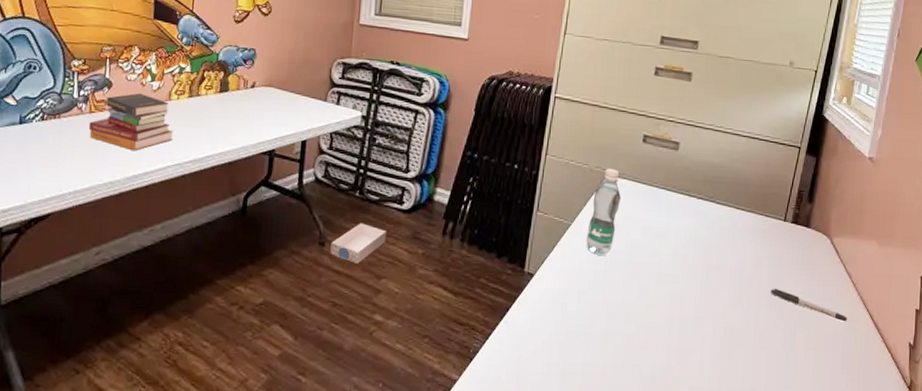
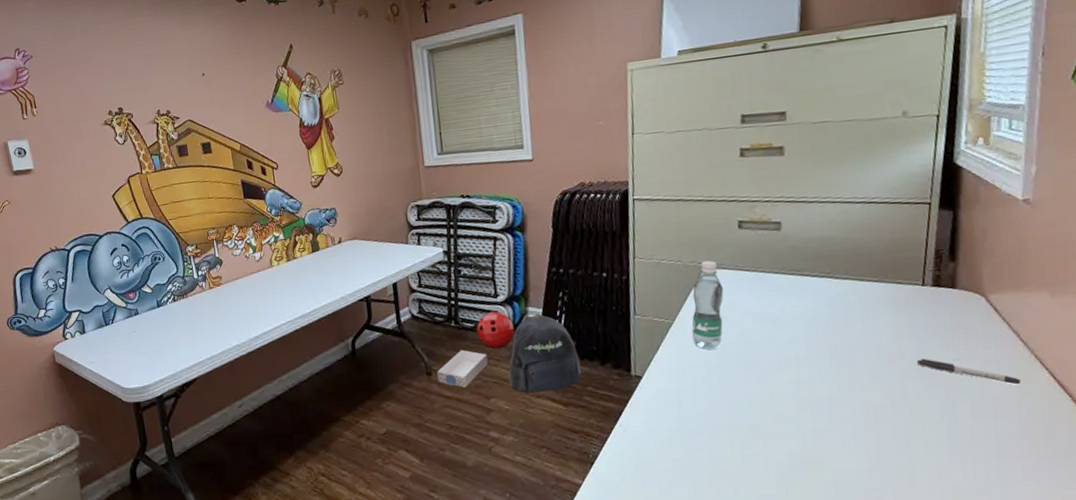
books: present [88,93,173,151] -> none [210,265,281,316]
ball: none [380,186,420,227] -> present [476,311,515,349]
backpack: none [403,196,478,278] -> present [508,313,582,393]

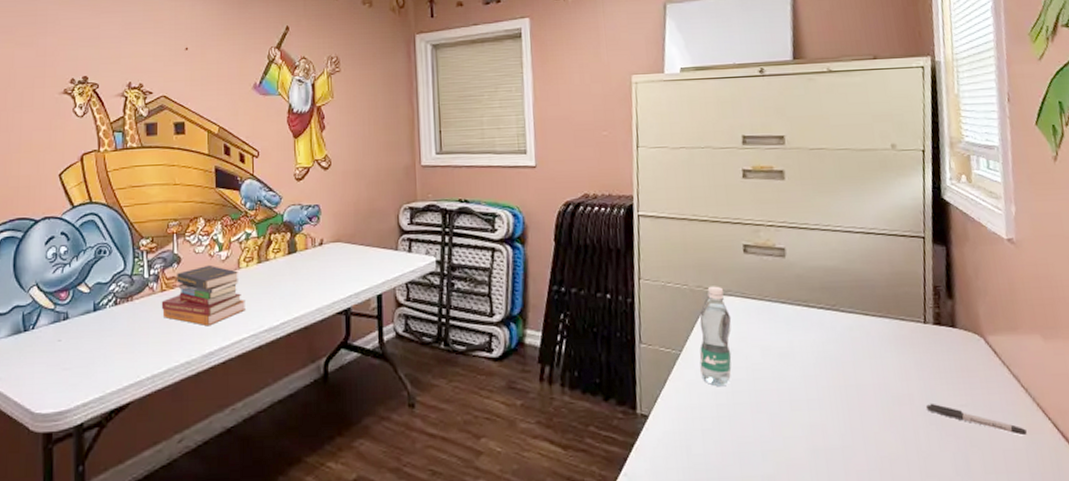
books: none [210,265,281,316] -> present [161,264,245,327]
toy box: present [437,350,488,388] -> none [421,377,479,424]
ball: present [476,311,515,349] -> none [468,332,511,378]
backpack: present [508,313,582,393] -> none [502,337,583,432]

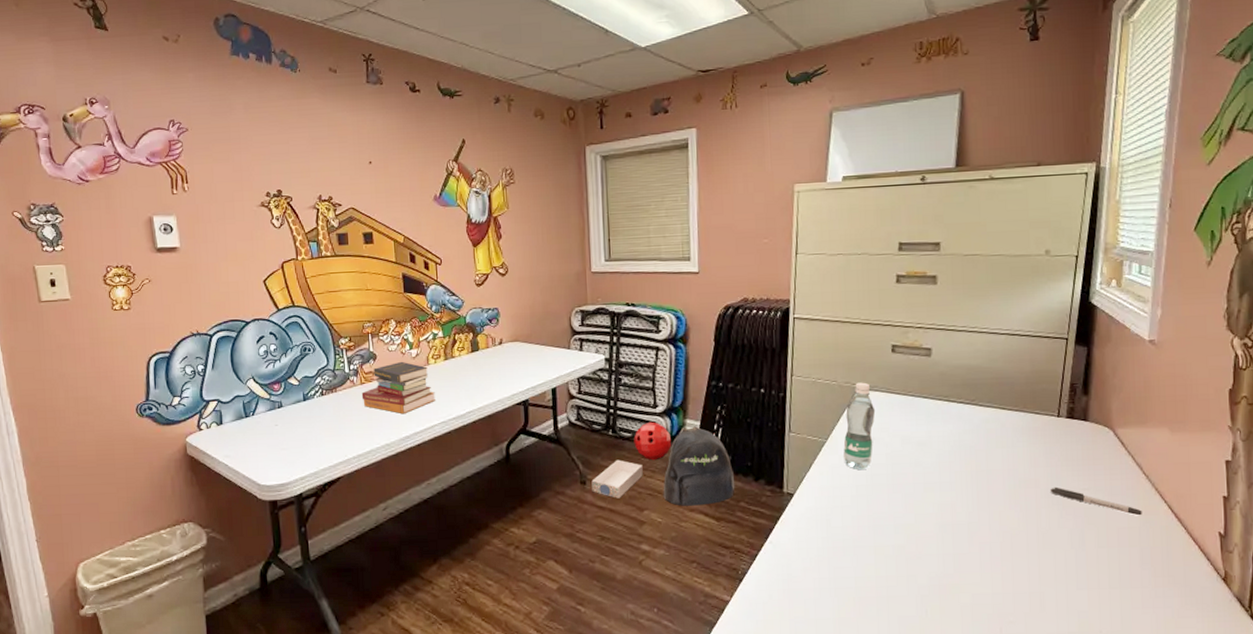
toy box: none [421,377,479,424] -> present [591,459,643,499]
ball: none [468,332,511,378] -> present [634,422,672,461]
backpack: none [502,337,583,432] -> present [663,426,735,506]

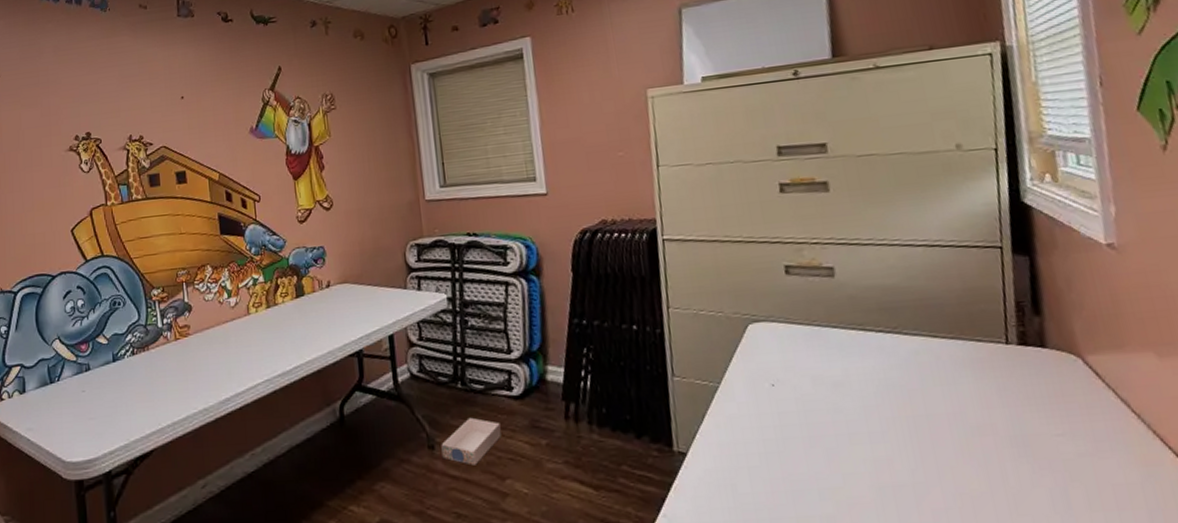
books: present [361,361,435,414] -> none [176,311,258,373]
ball: present [634,422,672,461] -> none [487,370,533,417]
backpack: present [663,426,735,506] -> none [526,373,614,473]
bottle: present [843,382,876,470] -> none [739,311,779,421]
marker: present [1050,486,1142,516] -> none [1012,433,1142,468]

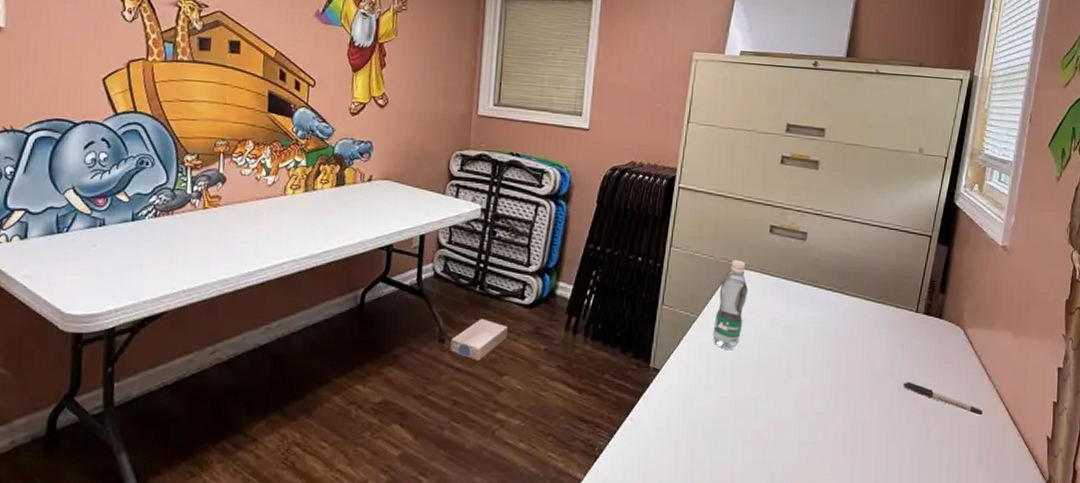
bottle: none [739,311,779,421] -> present [713,260,749,350]
marker: none [1012,433,1142,468] -> present [903,381,983,416]

